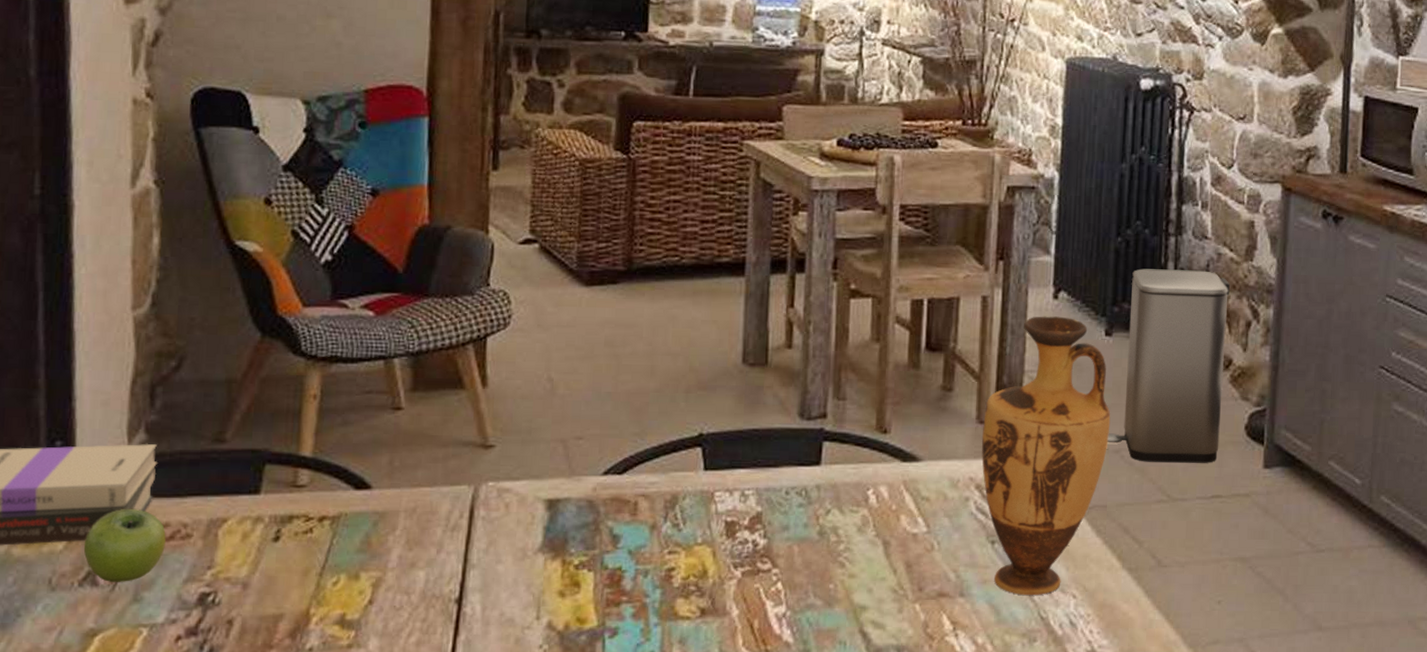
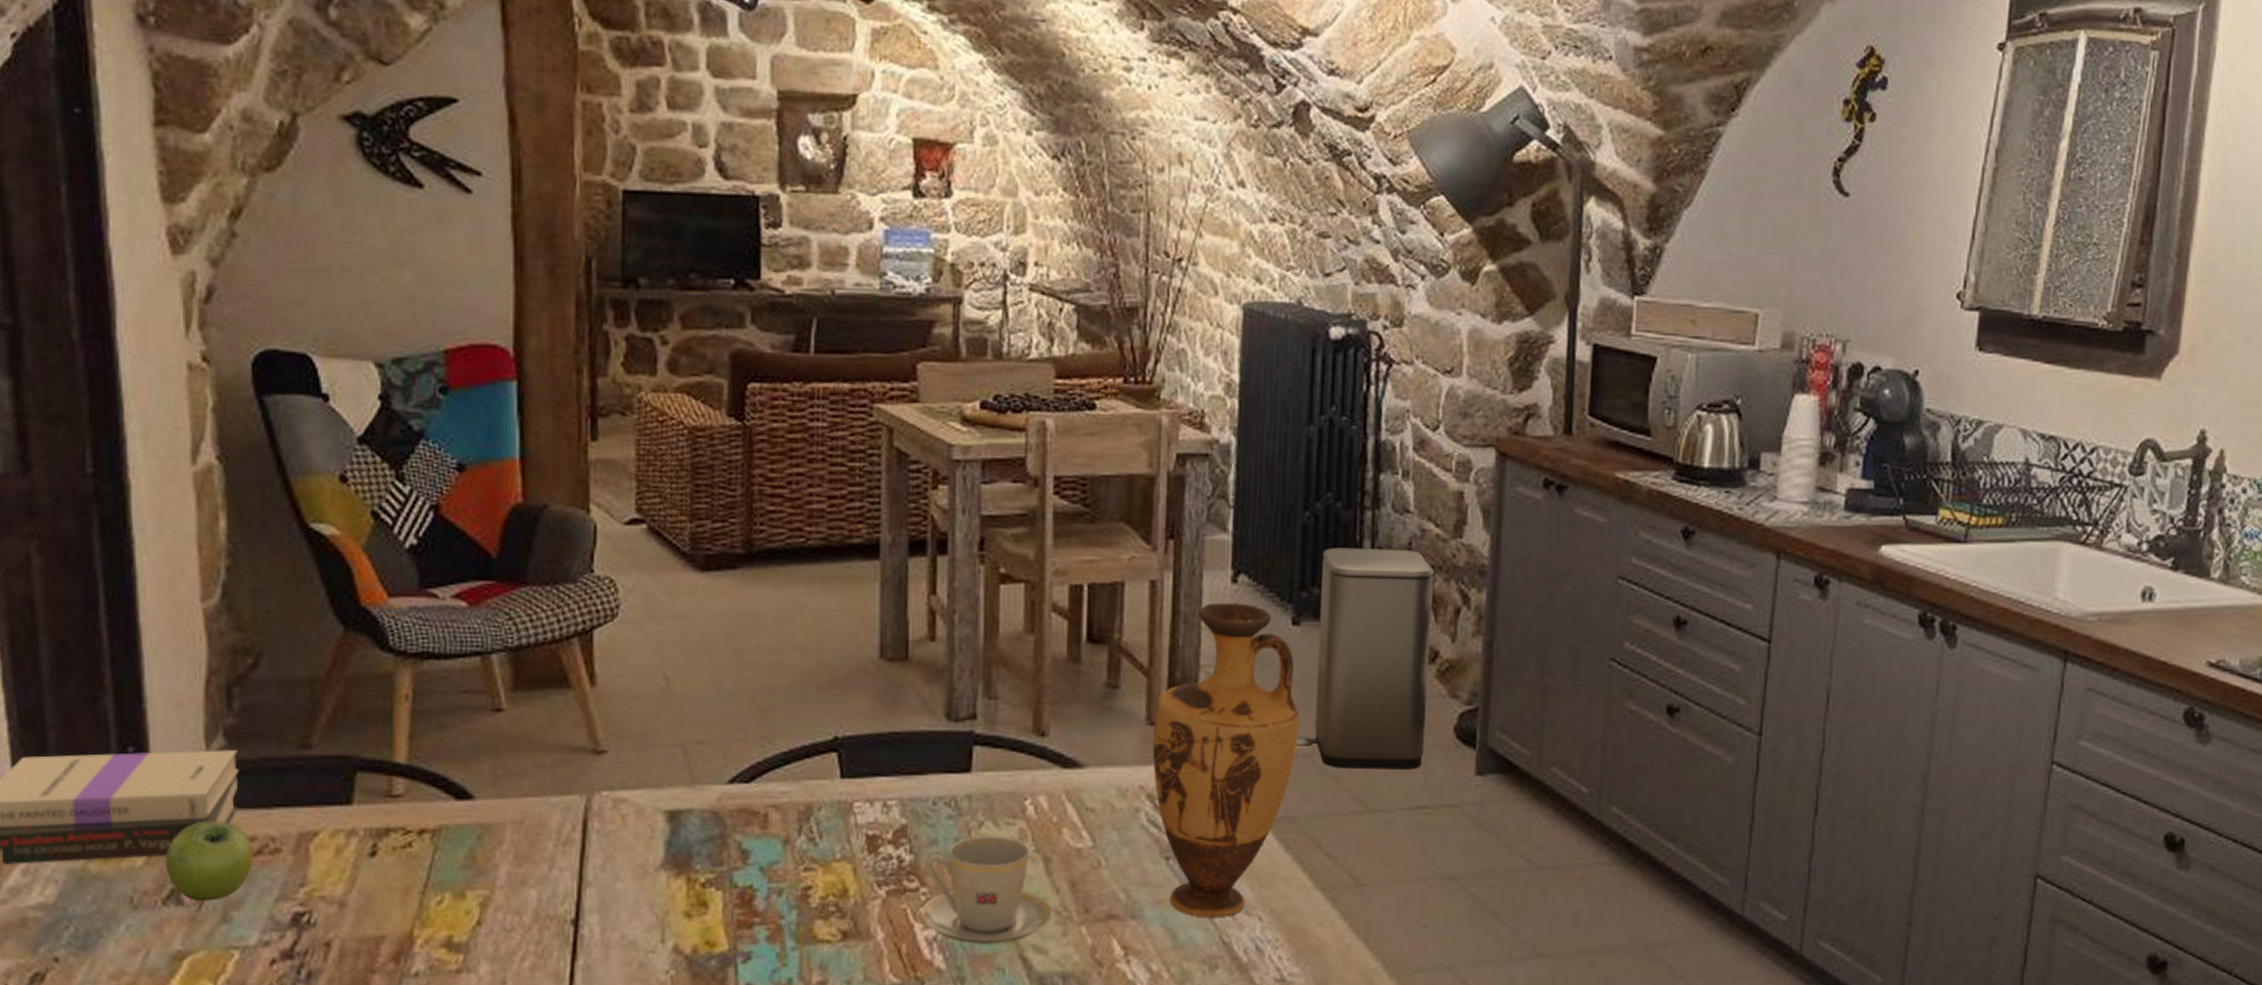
teacup: none [771,522,891,620] -> present [920,836,1053,944]

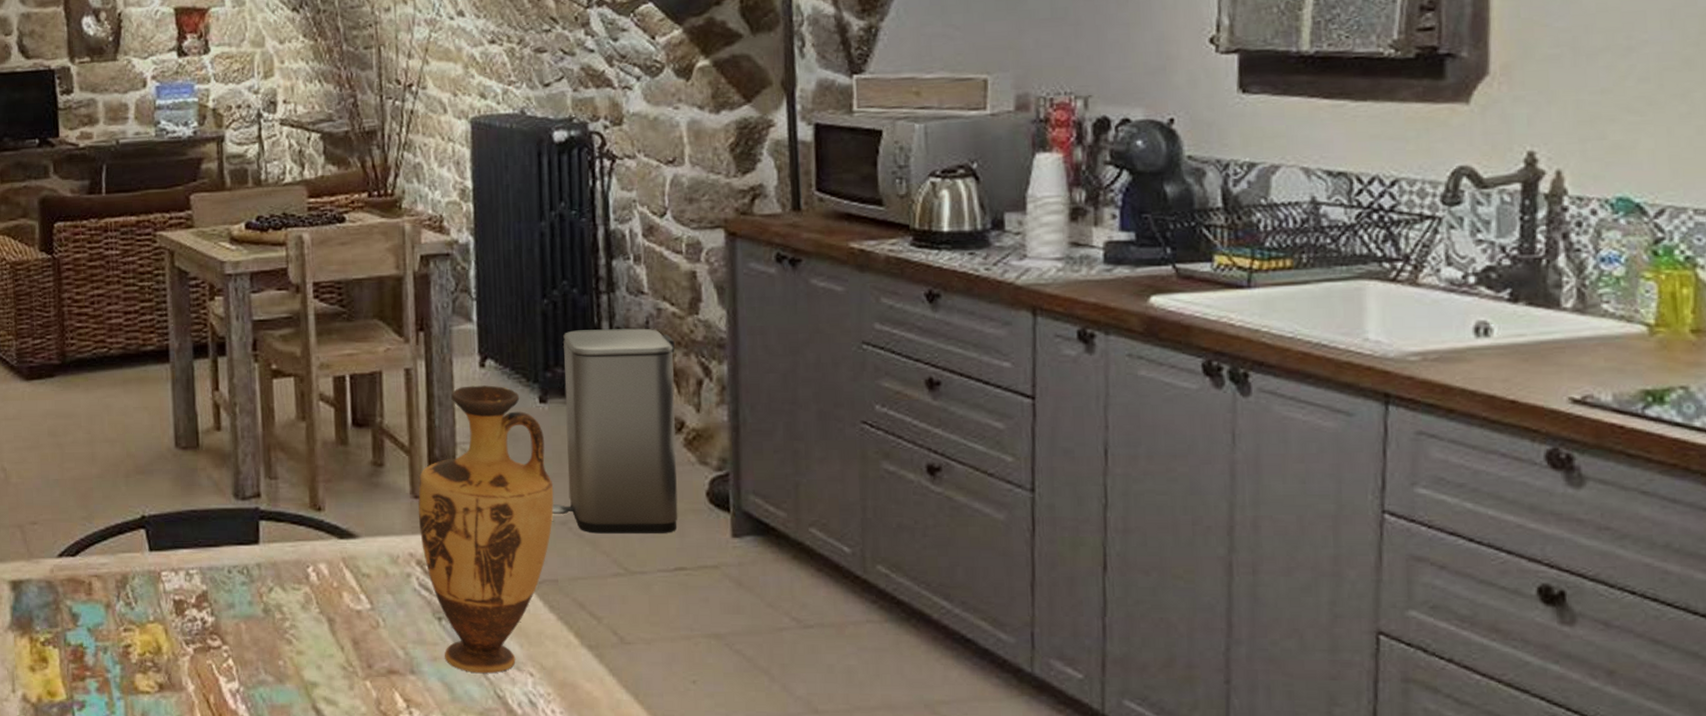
teacup: present [920,836,1053,944] -> none [224,600,340,696]

